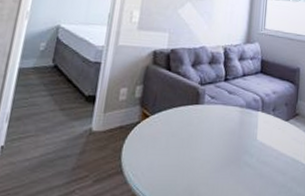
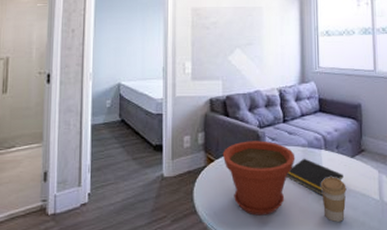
plant pot: none [159,97,233,178] -> present [222,140,295,216]
notepad: none [221,119,277,159] -> present [286,158,344,196]
coffee cup: none [253,140,278,187] -> present [320,177,347,222]

